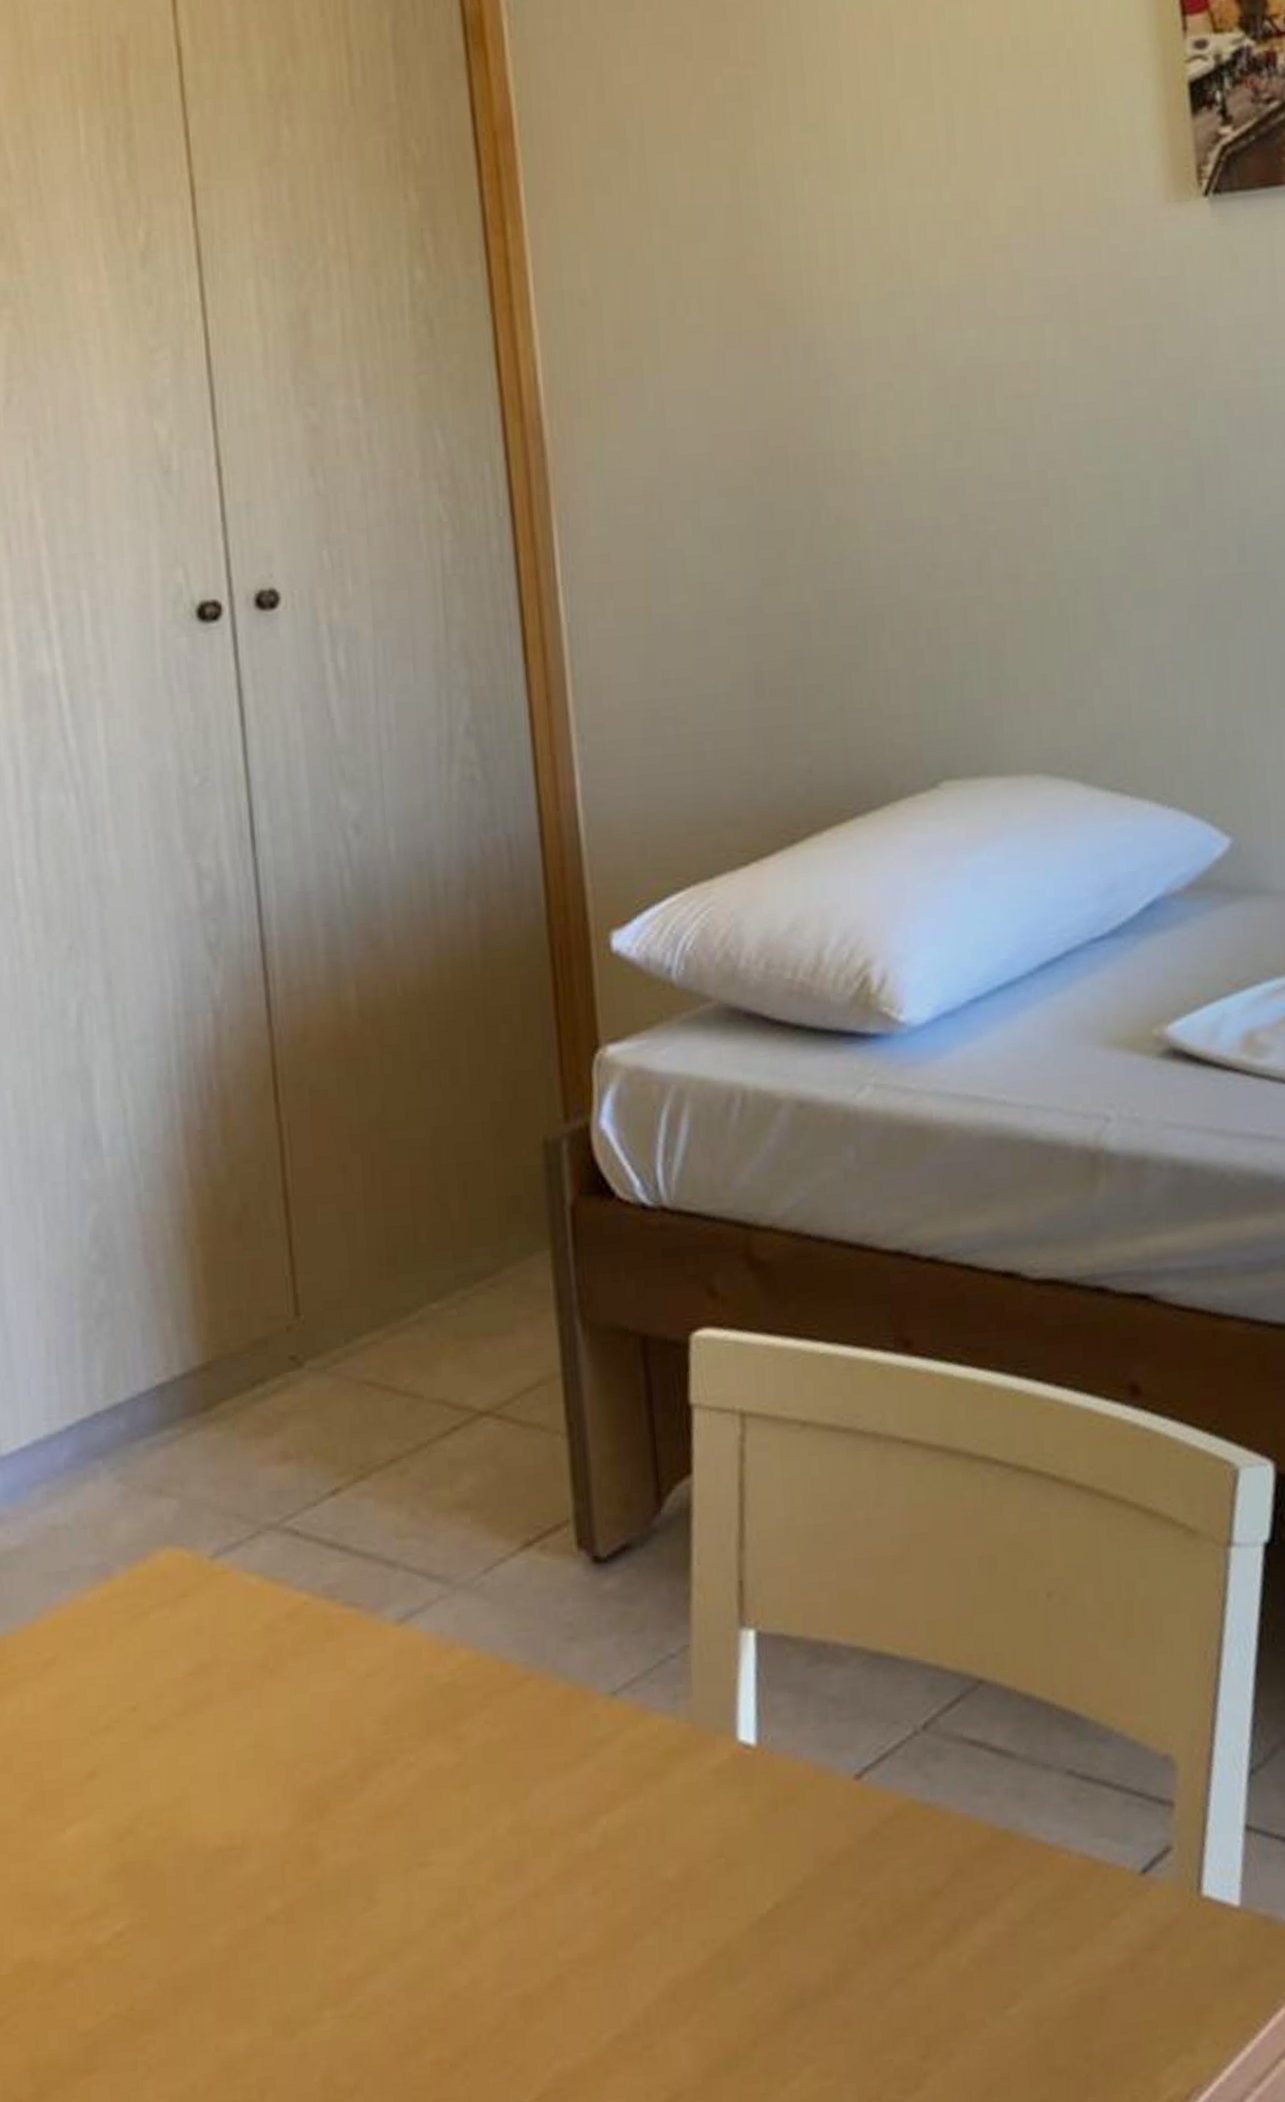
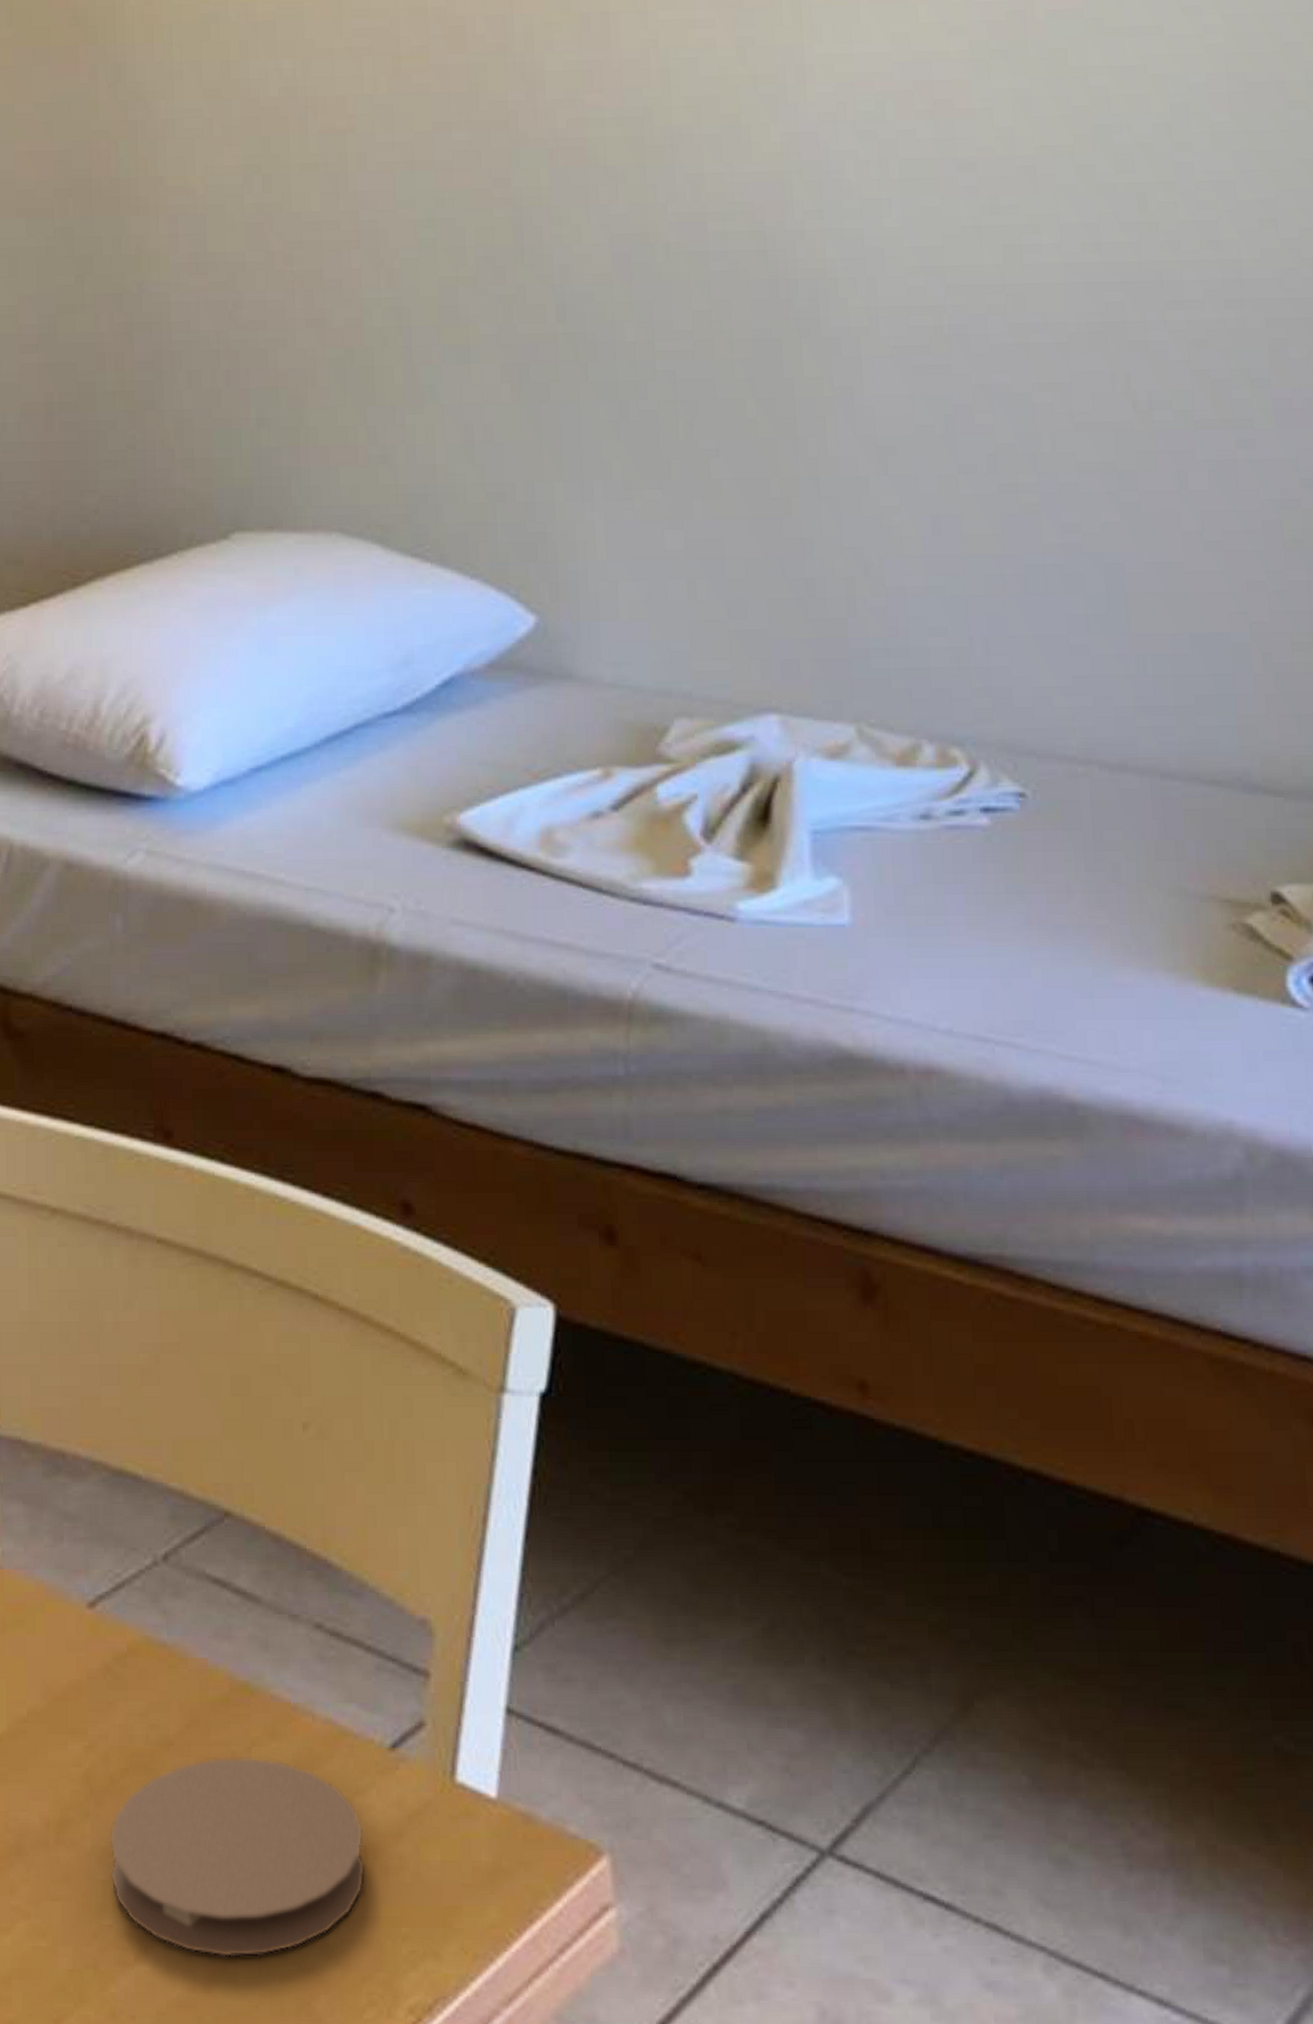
coaster: none [886,1895,1123,2075] -> present [109,1756,366,1957]

